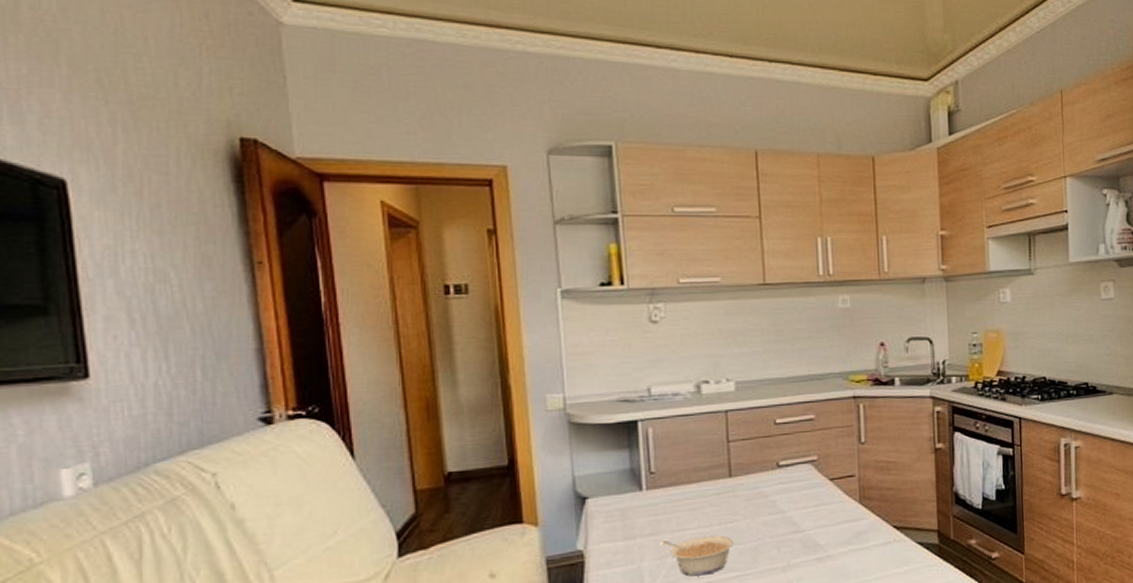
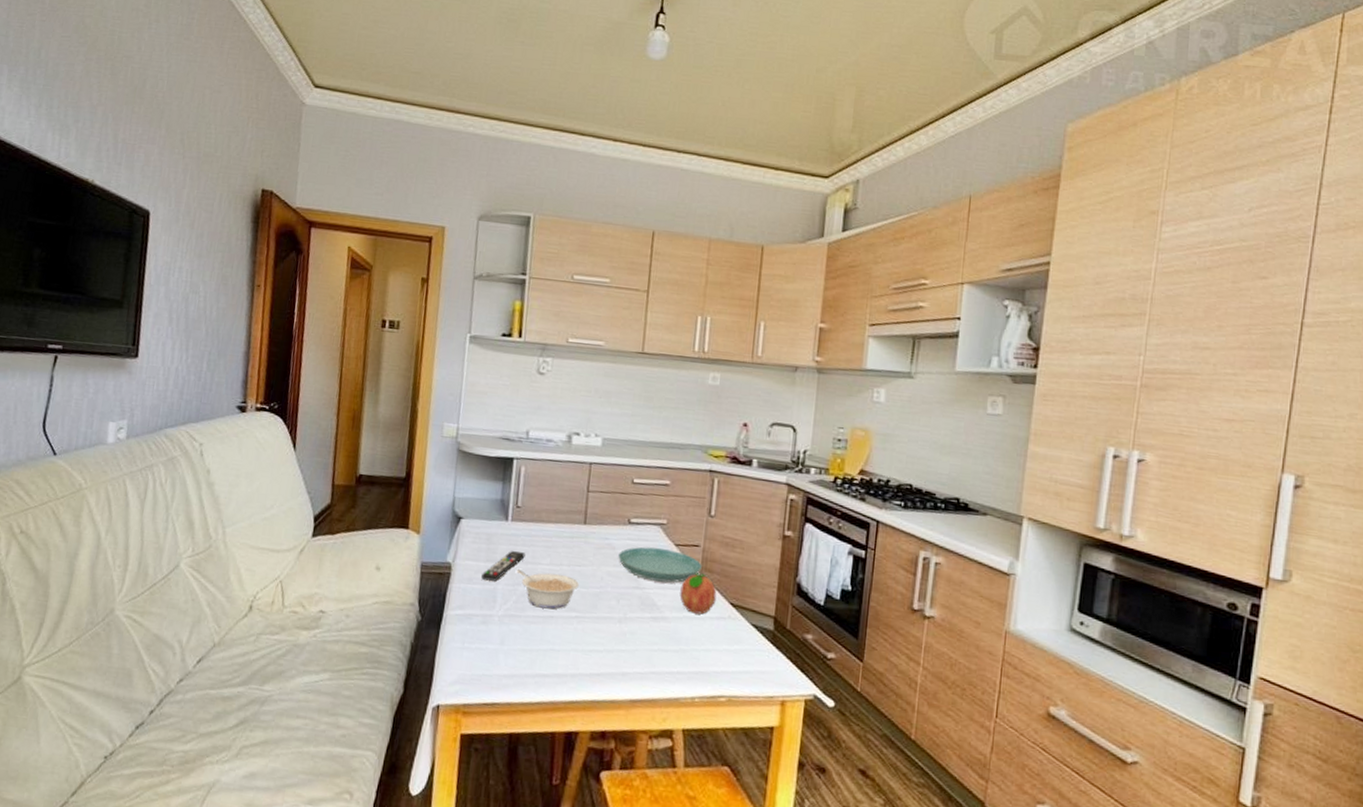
remote control: none [622,521,669,561] -> present [481,551,526,582]
saucer: none [772,485,860,521] -> present [618,546,702,583]
fruit: none [842,500,879,545] -> present [680,570,717,615]

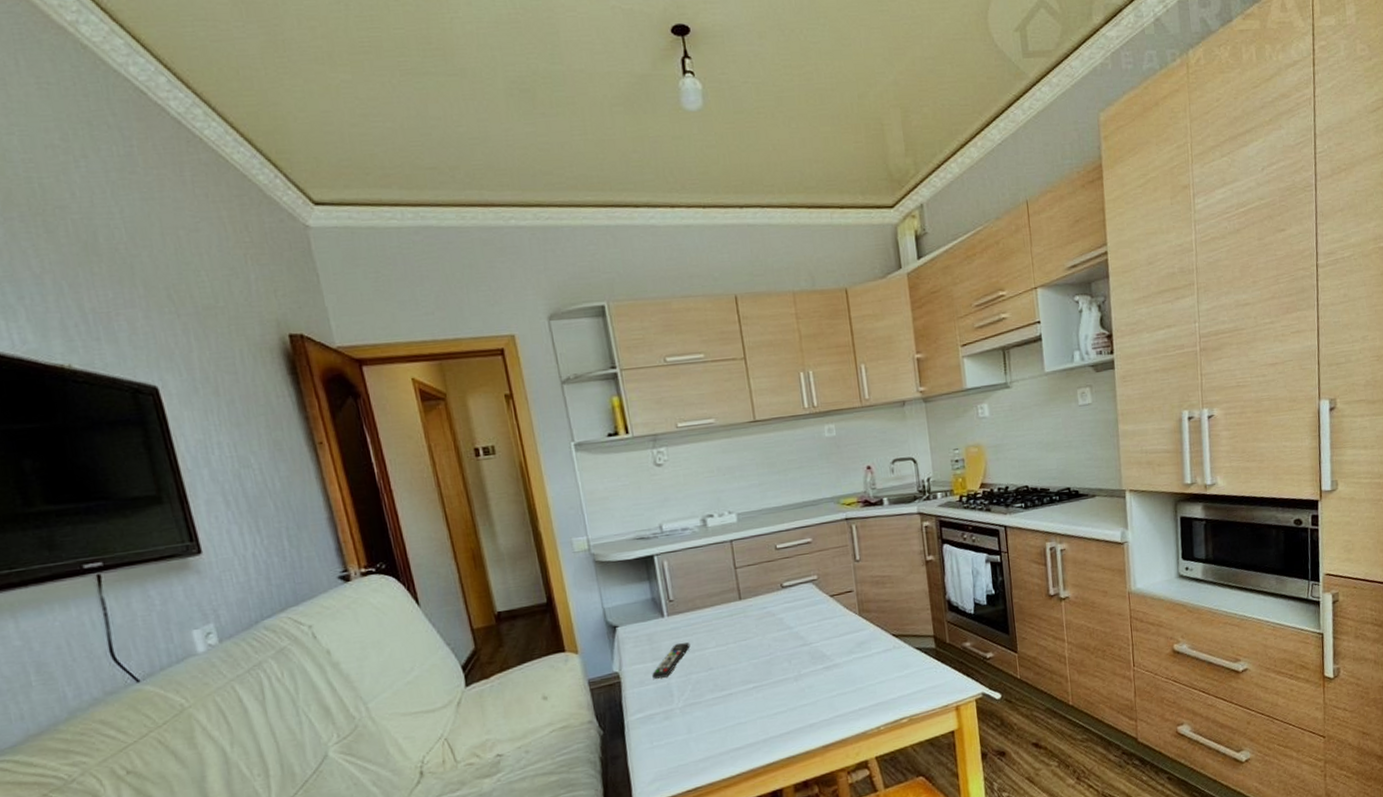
legume: present [517,569,579,610] -> none [685,652,749,690]
saucer: present [618,546,702,583] -> none [779,601,860,635]
fruit: present [680,570,717,615] -> none [844,613,879,653]

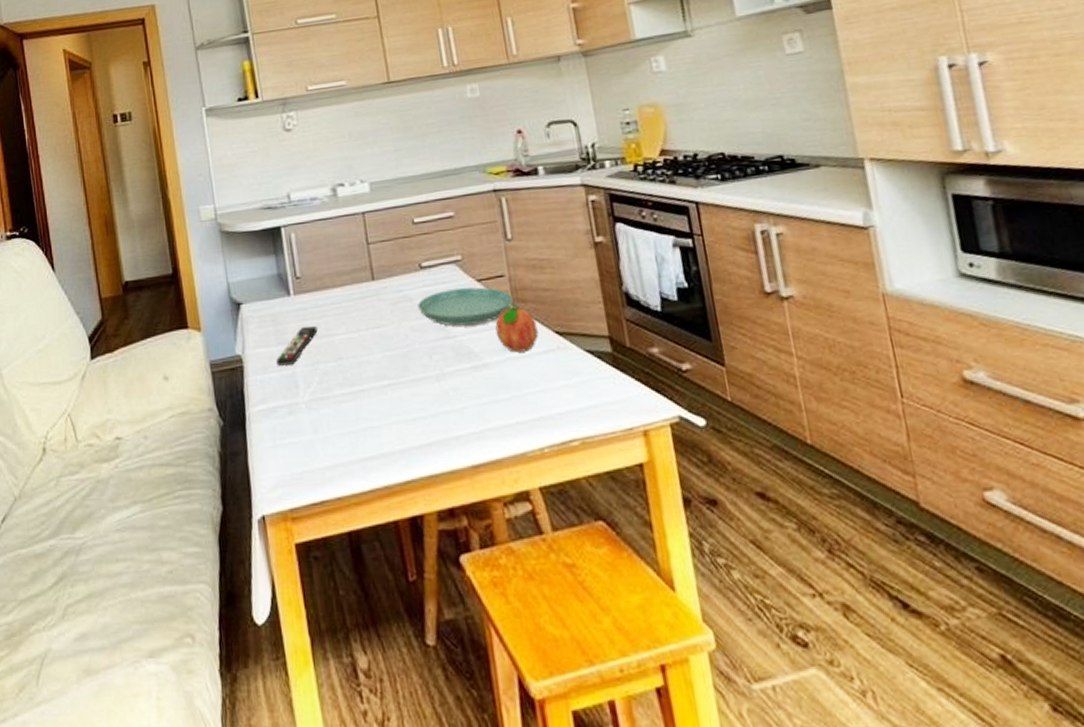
saucer: none [779,601,860,635] -> present [418,287,513,326]
fruit: none [844,613,879,653] -> present [495,302,538,353]

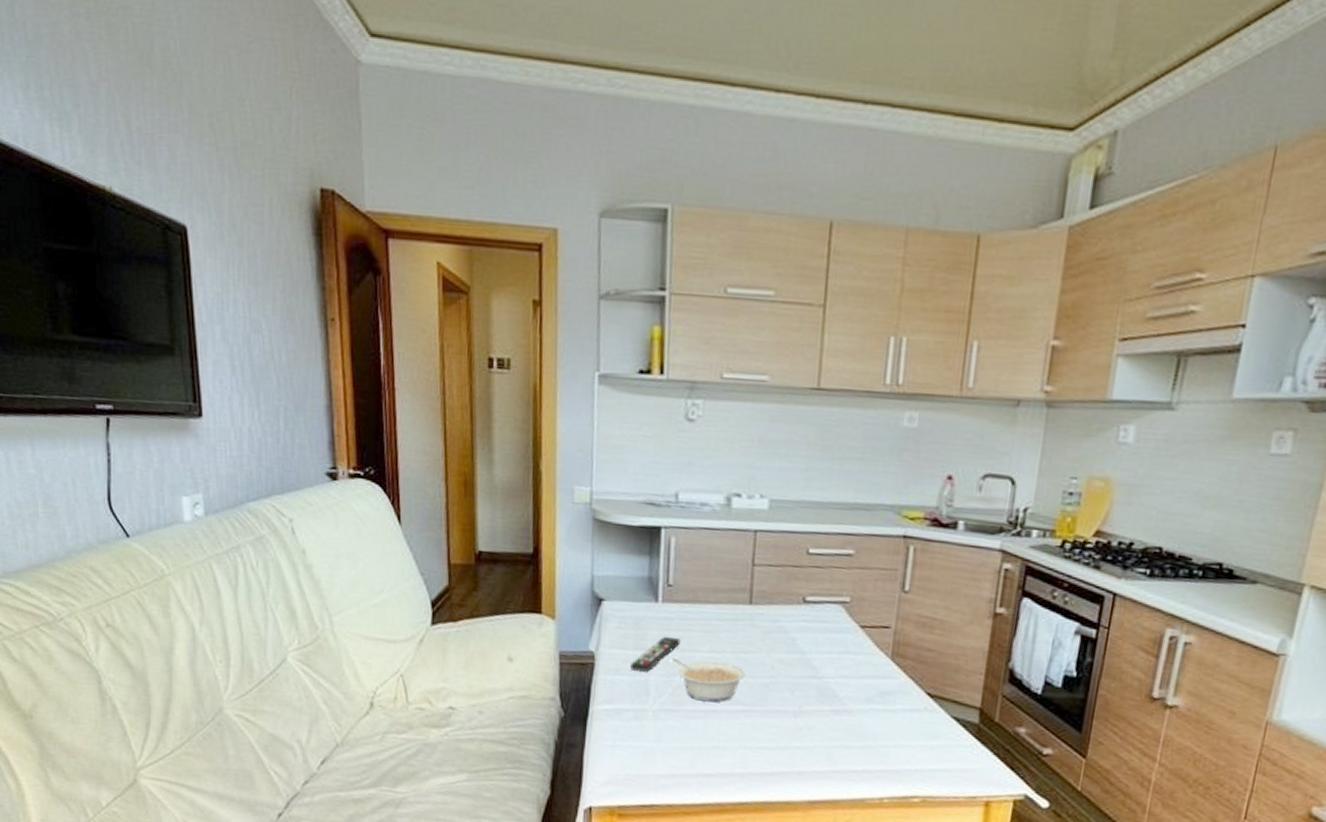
legume: none [312,341,383,384] -> present [671,658,745,703]
saucer: present [418,287,513,326] -> none [791,629,893,671]
fruit: present [495,302,538,353] -> none [866,656,911,707]

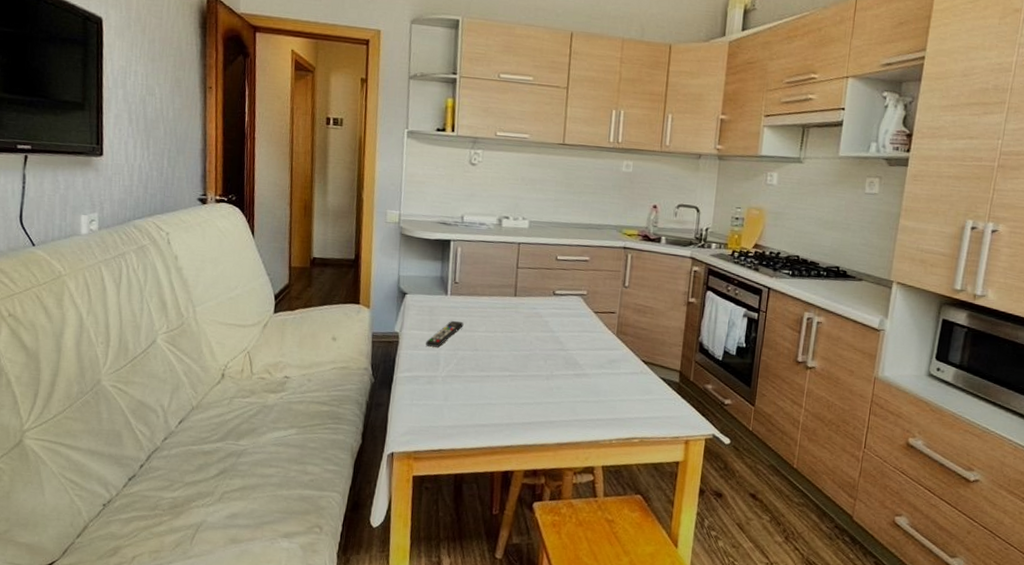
legume: present [671,658,745,703] -> none [456,337,511,370]

